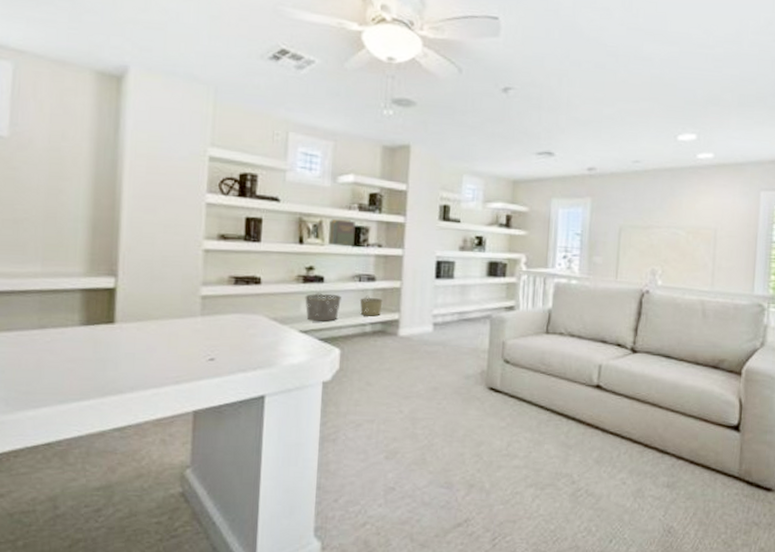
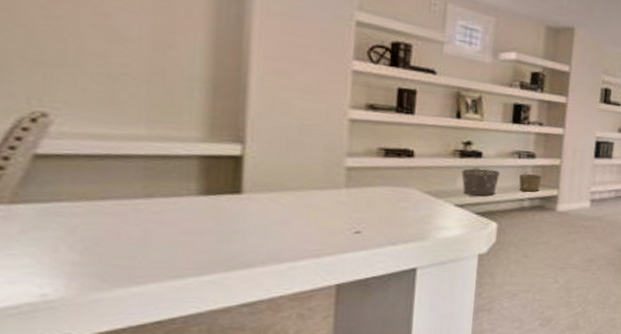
books: present [328,219,356,246] -> none [487,95,517,123]

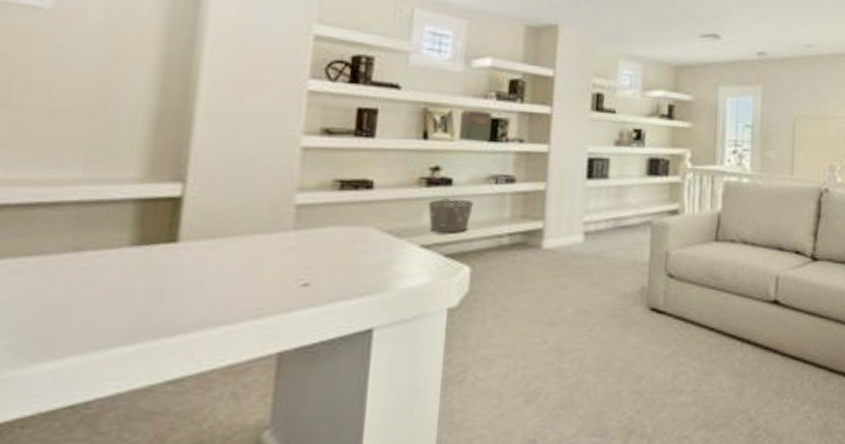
books: none [487,95,517,123] -> present [459,109,493,141]
basket: present [518,172,542,192] -> none [496,200,524,226]

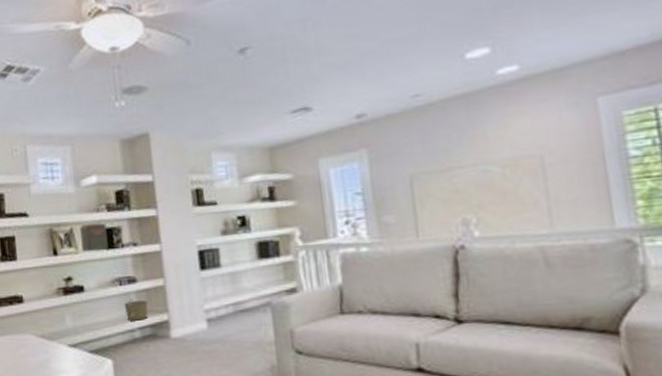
basket: present [428,198,473,233] -> none [68,302,105,333]
basket: none [496,200,524,226] -> present [124,299,148,321]

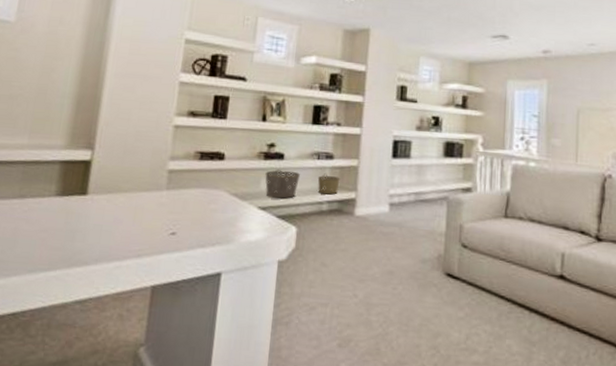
basket: none [68,302,105,333] -> present [265,169,300,199]
books: present [79,223,109,252] -> none [290,98,316,124]

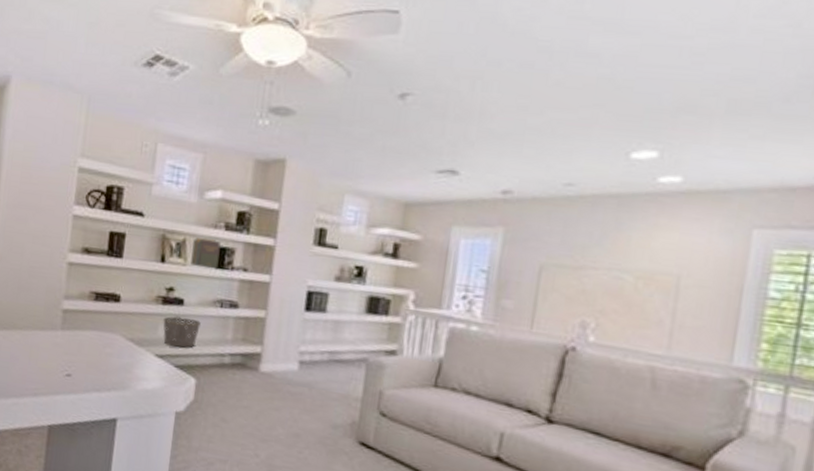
books: none [290,98,316,124] -> present [191,237,221,268]
basket: present [317,173,340,195] -> none [219,323,245,348]

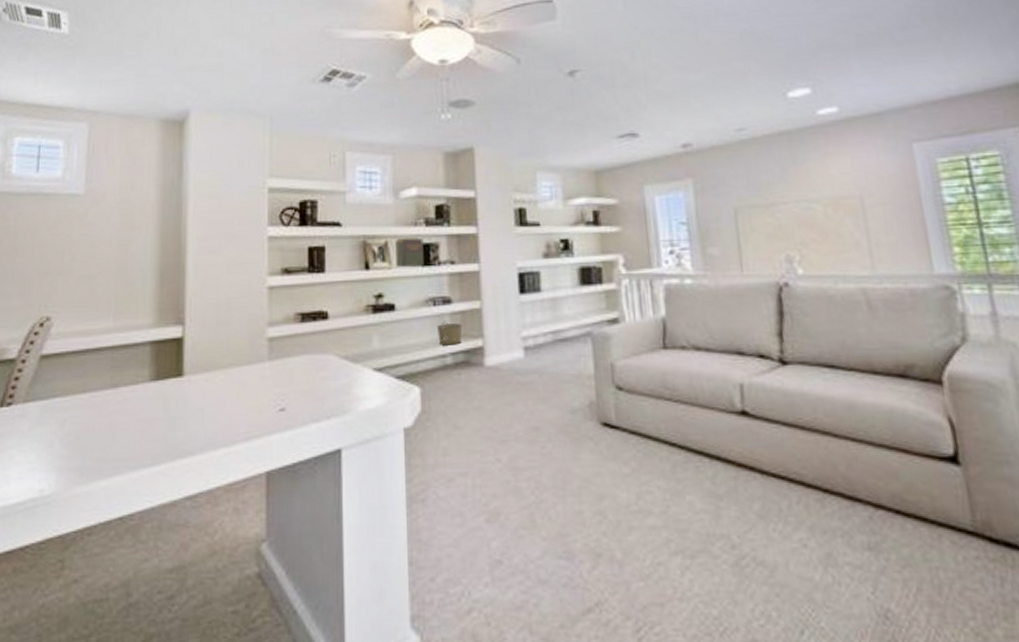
basket: present [163,316,201,348] -> none [376,323,416,356]
basket: none [219,323,245,348] -> present [436,321,463,346]

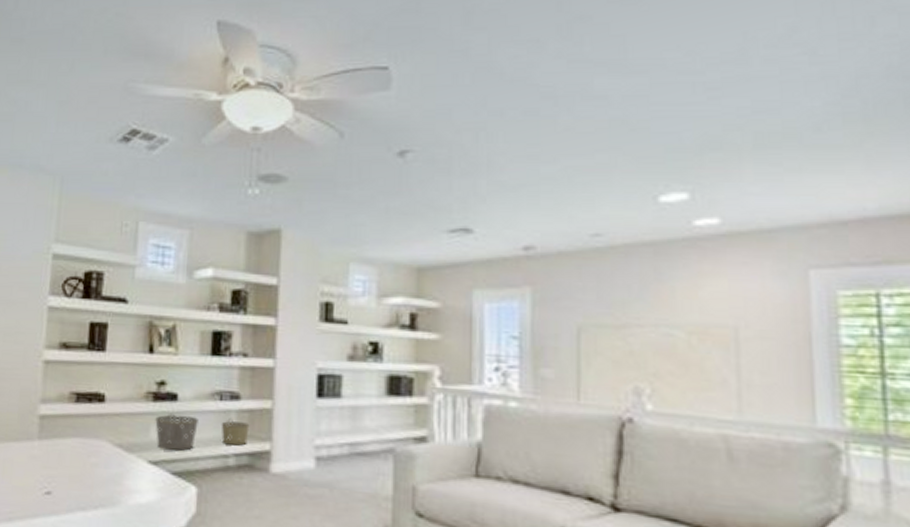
basket: none [376,323,416,356] -> present [155,414,198,451]
books: present [394,237,424,267] -> none [182,322,216,355]

